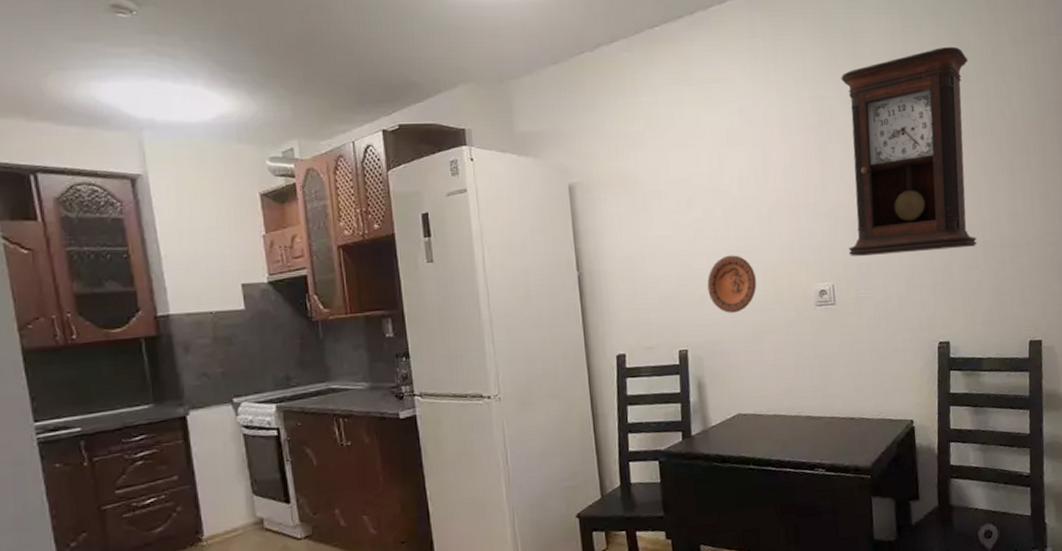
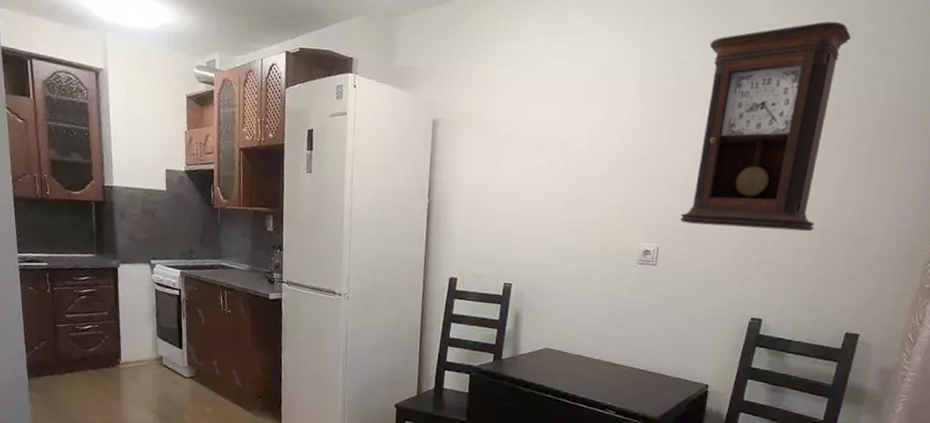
decorative plate: present [707,255,757,313] -> none [539,204,587,258]

